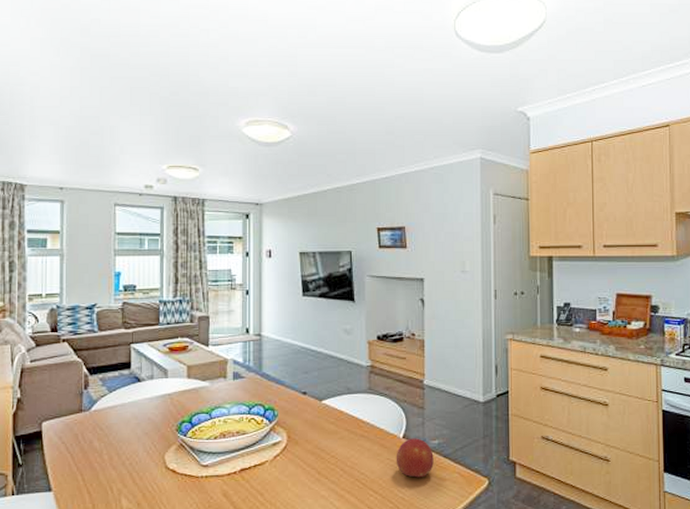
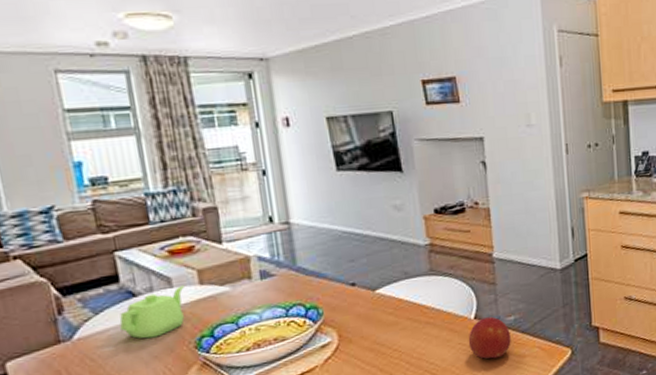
teapot: none [125,377,176,417] -> present [119,285,184,339]

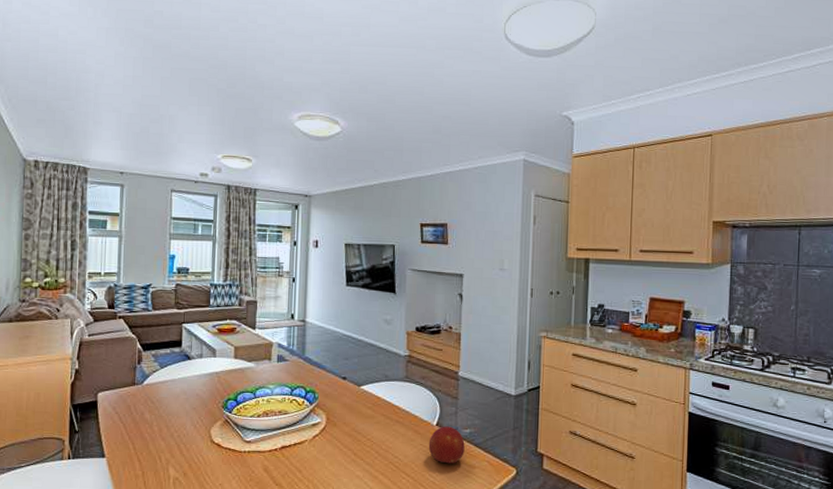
teapot: present [119,285,184,339] -> none [175,357,223,394]

